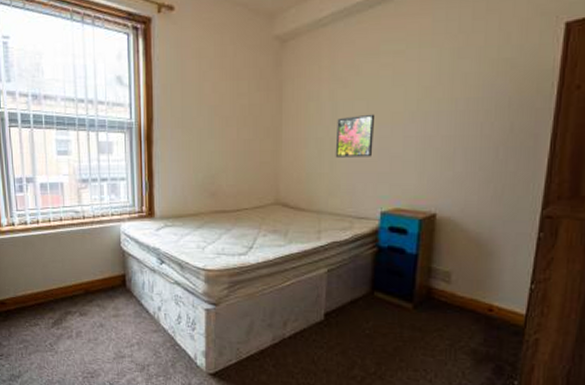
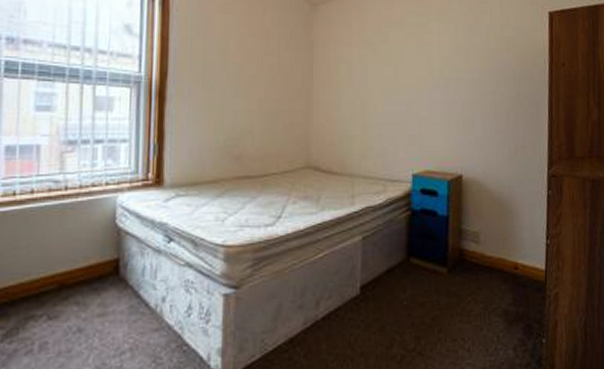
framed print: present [335,114,374,158] -> none [367,78,402,120]

